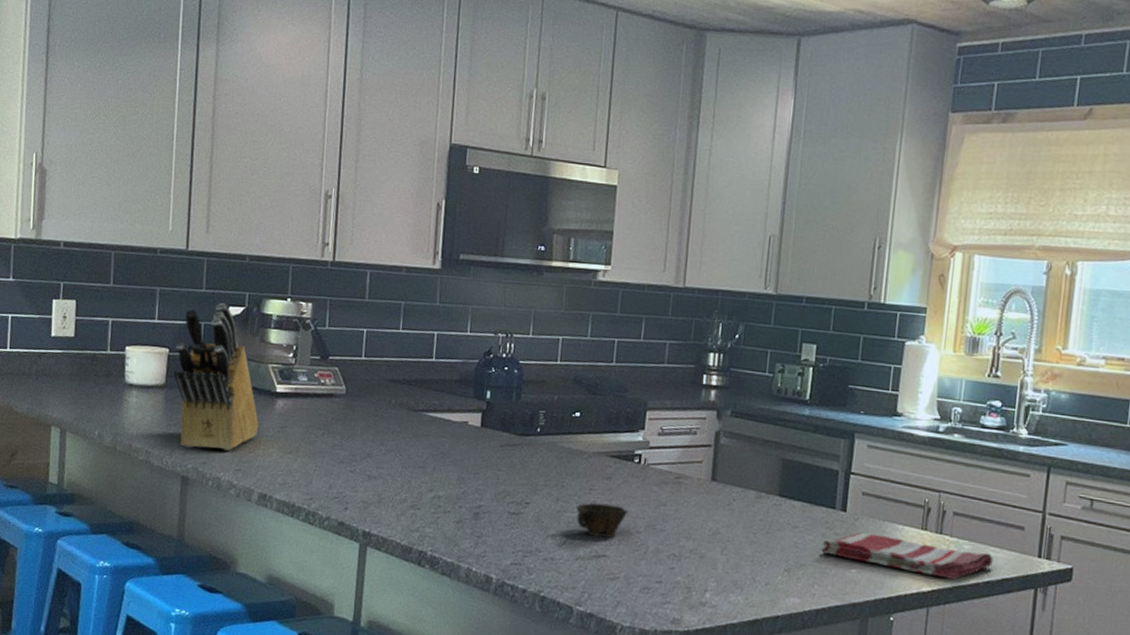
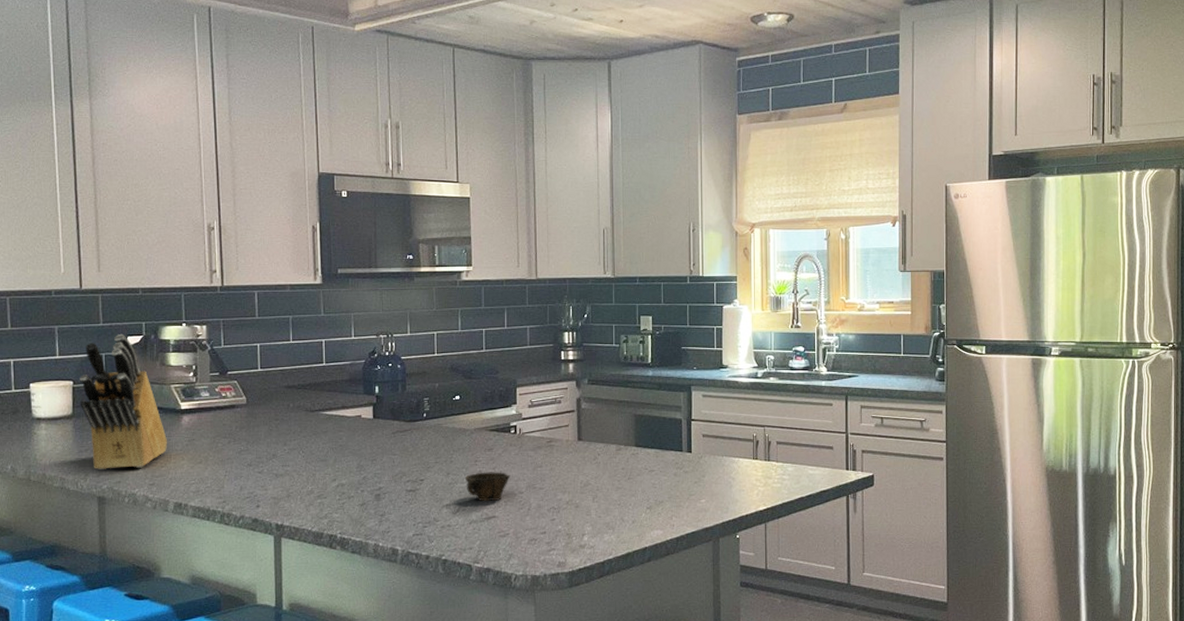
dish towel: present [821,532,993,580] -> none [675,468,812,497]

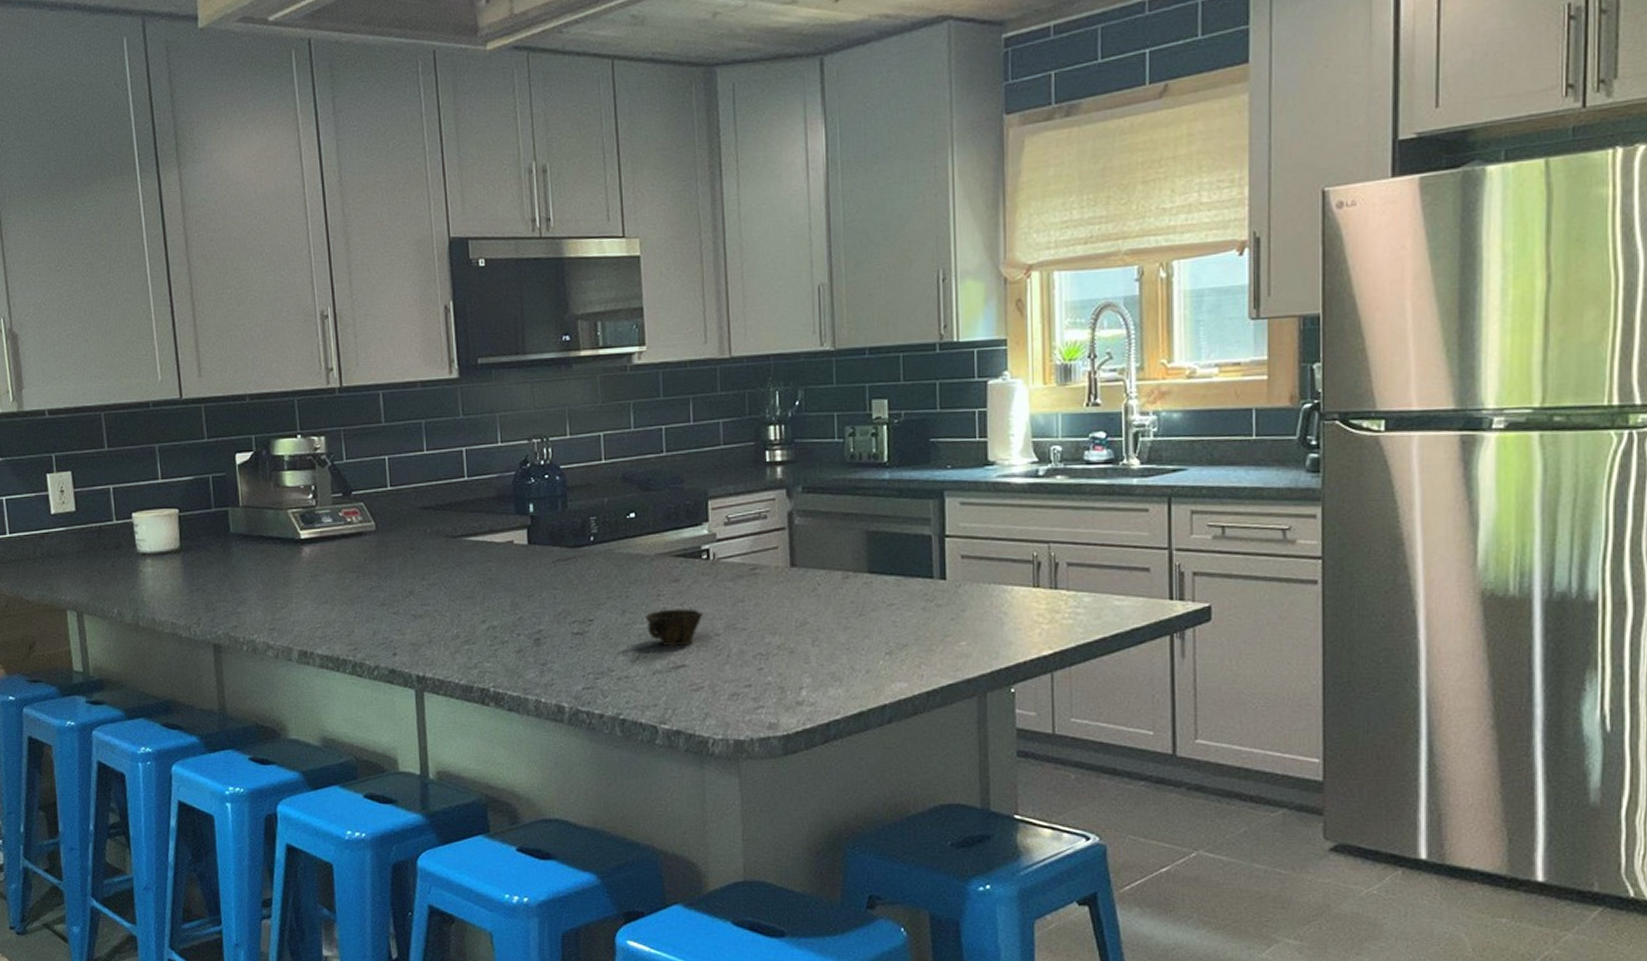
knife block: present [80,333,168,471] -> none [186,450,288,614]

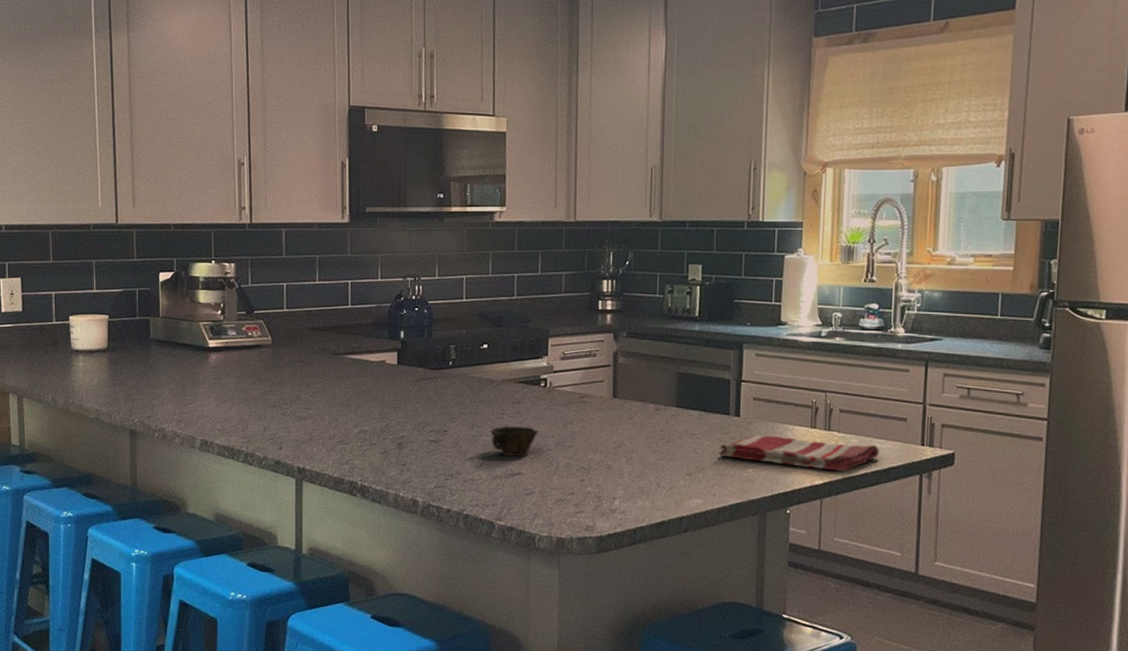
dish towel: none [923,599,1119,637] -> present [719,435,879,471]

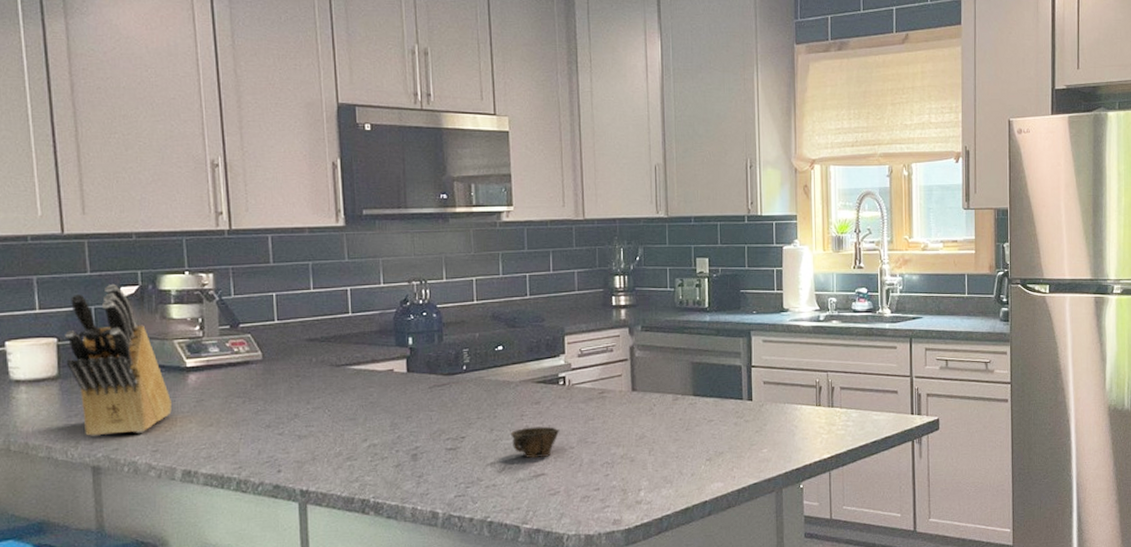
knife block: none [114,269,196,405] -> present [65,283,173,437]
dish towel: present [719,435,879,471] -> none [735,416,877,444]

